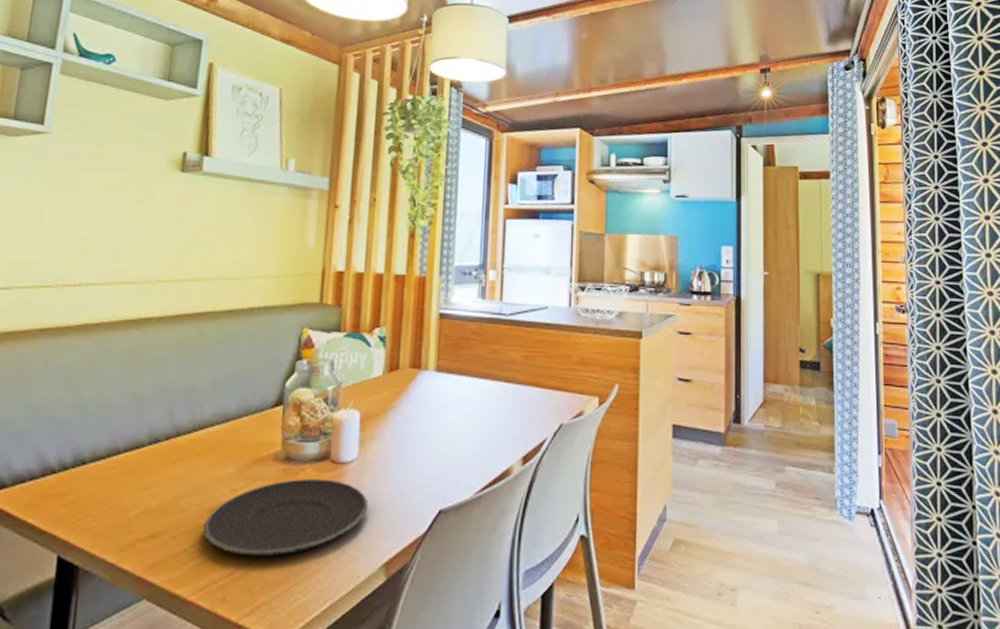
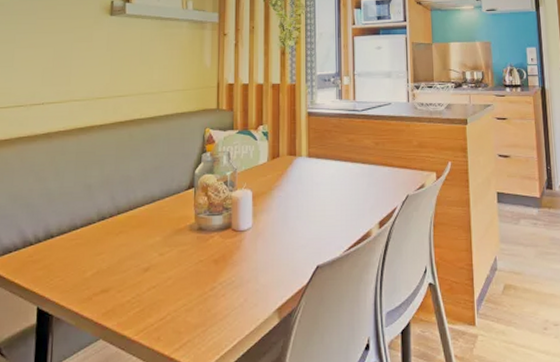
plate: present [203,479,369,557] -> none [140,244,263,305]

